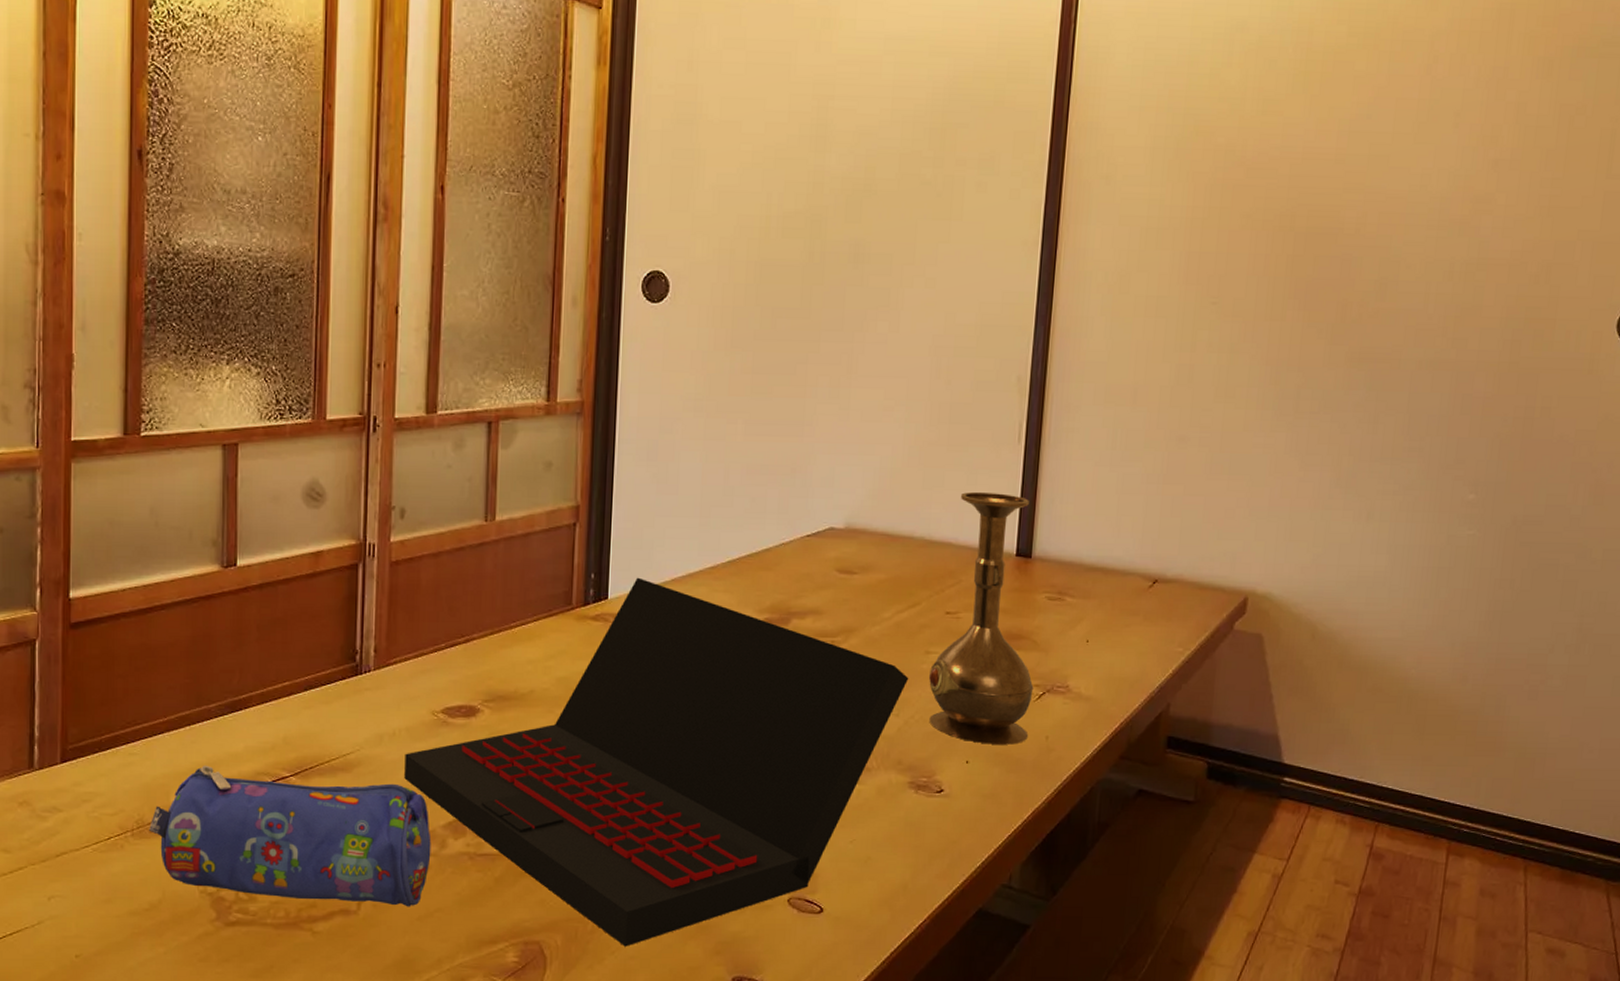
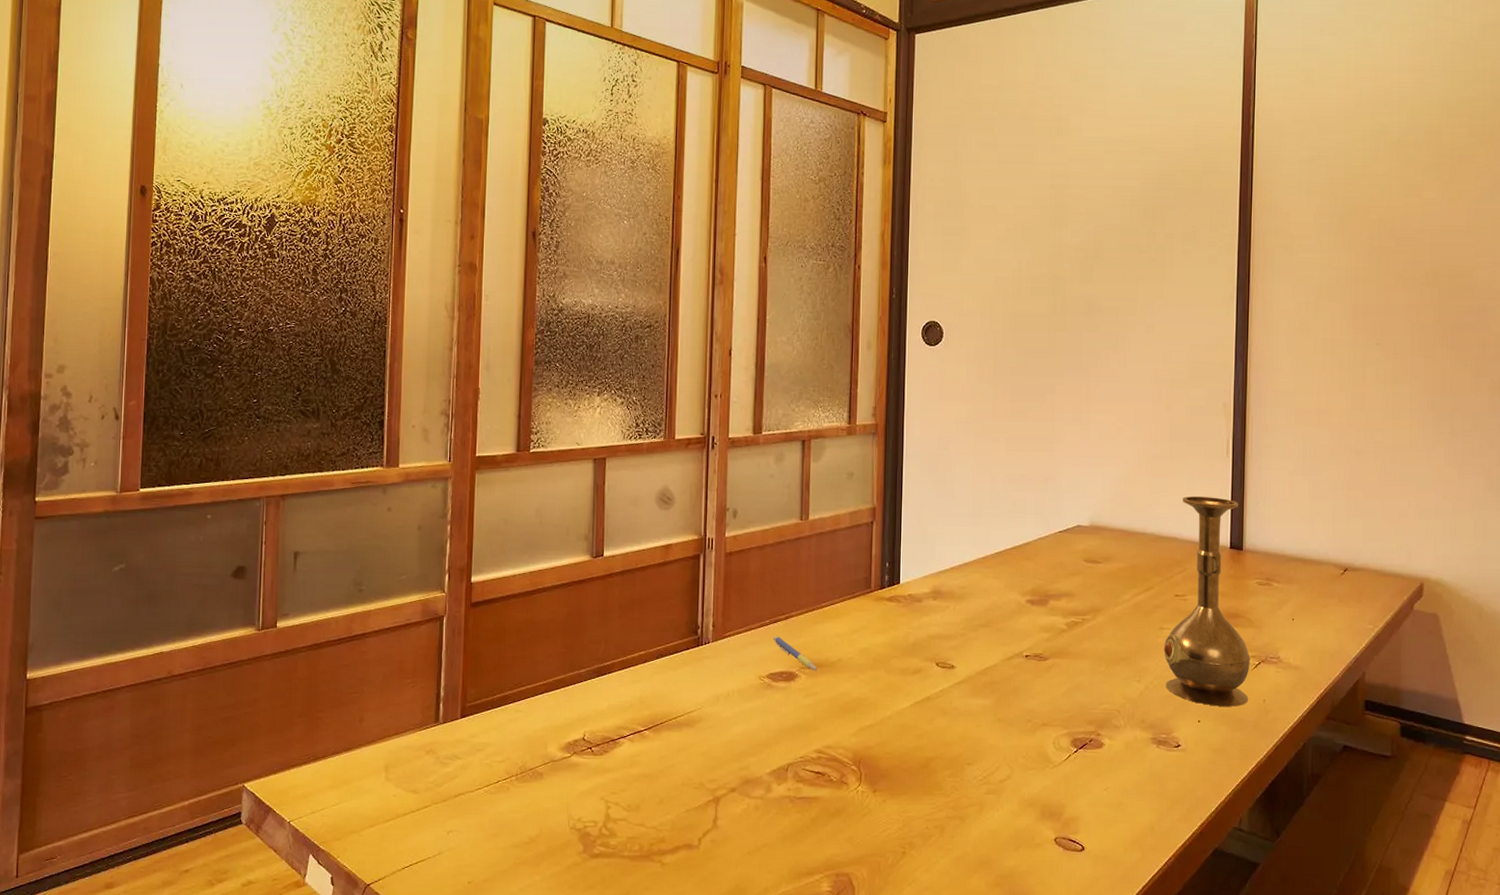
pencil case: present [149,765,432,907] -> none [530,720,759,843]
laptop: present [404,577,909,947] -> none [737,566,1147,879]
pen: none [449,662,505,705] -> present [772,635,818,671]

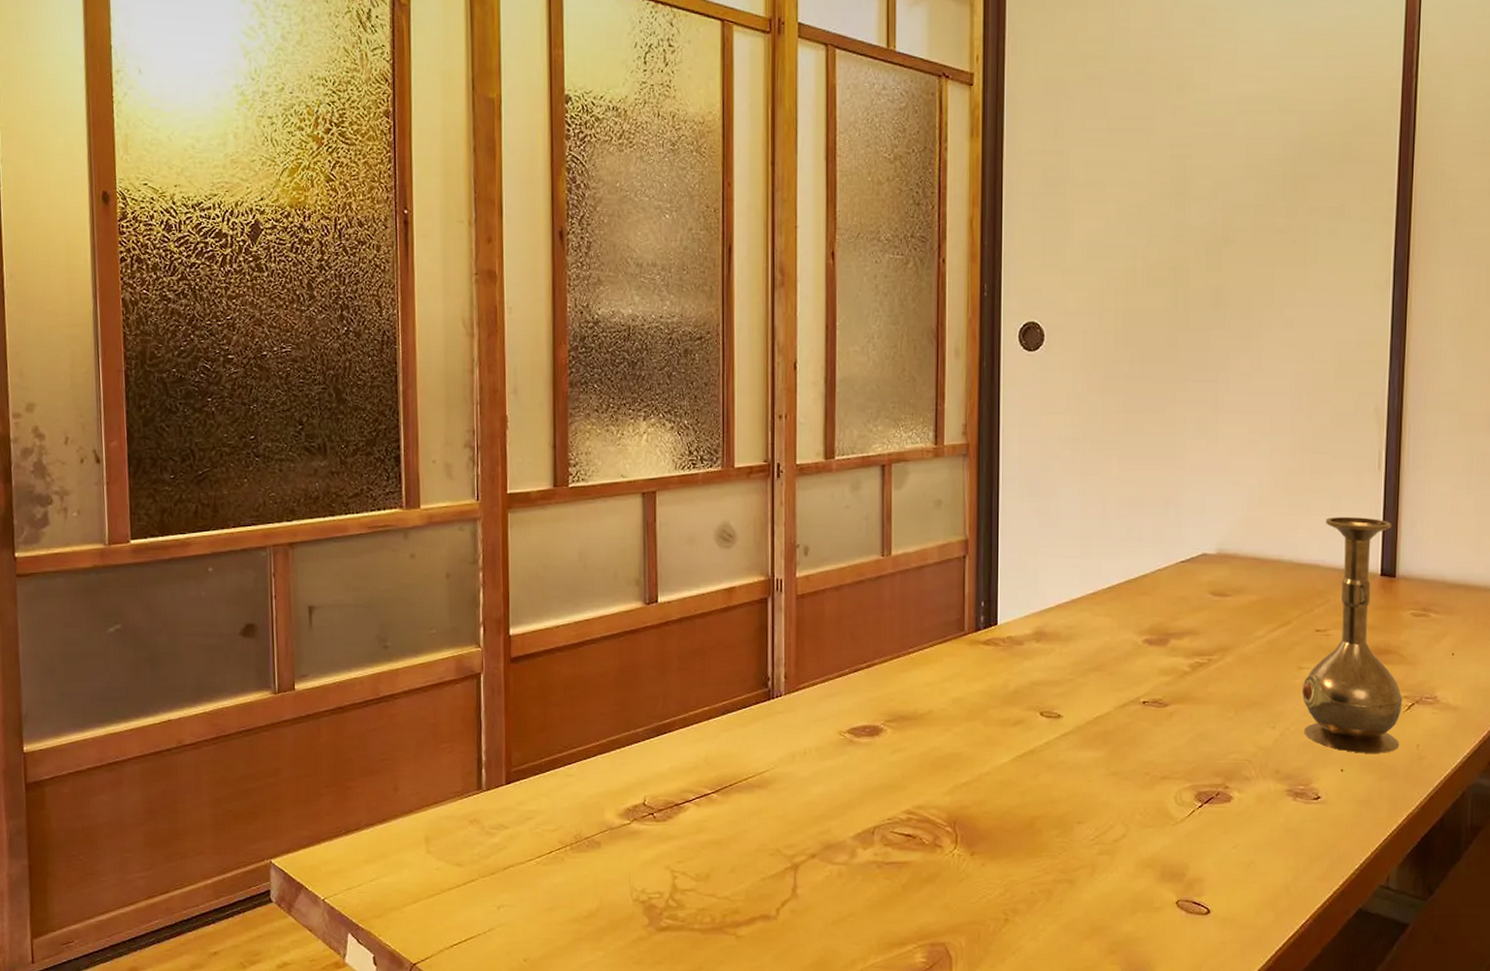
pen: present [772,635,818,671] -> none [853,686,905,724]

